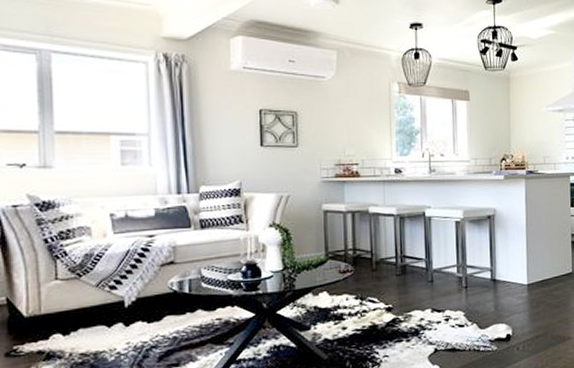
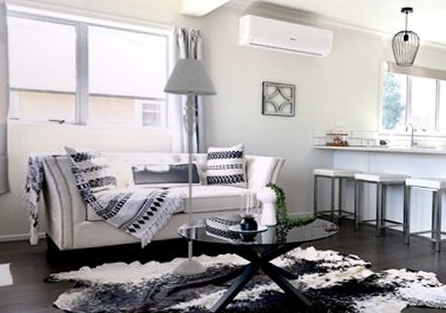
floor lamp: none [143,86,208,336] -> present [162,57,217,275]

